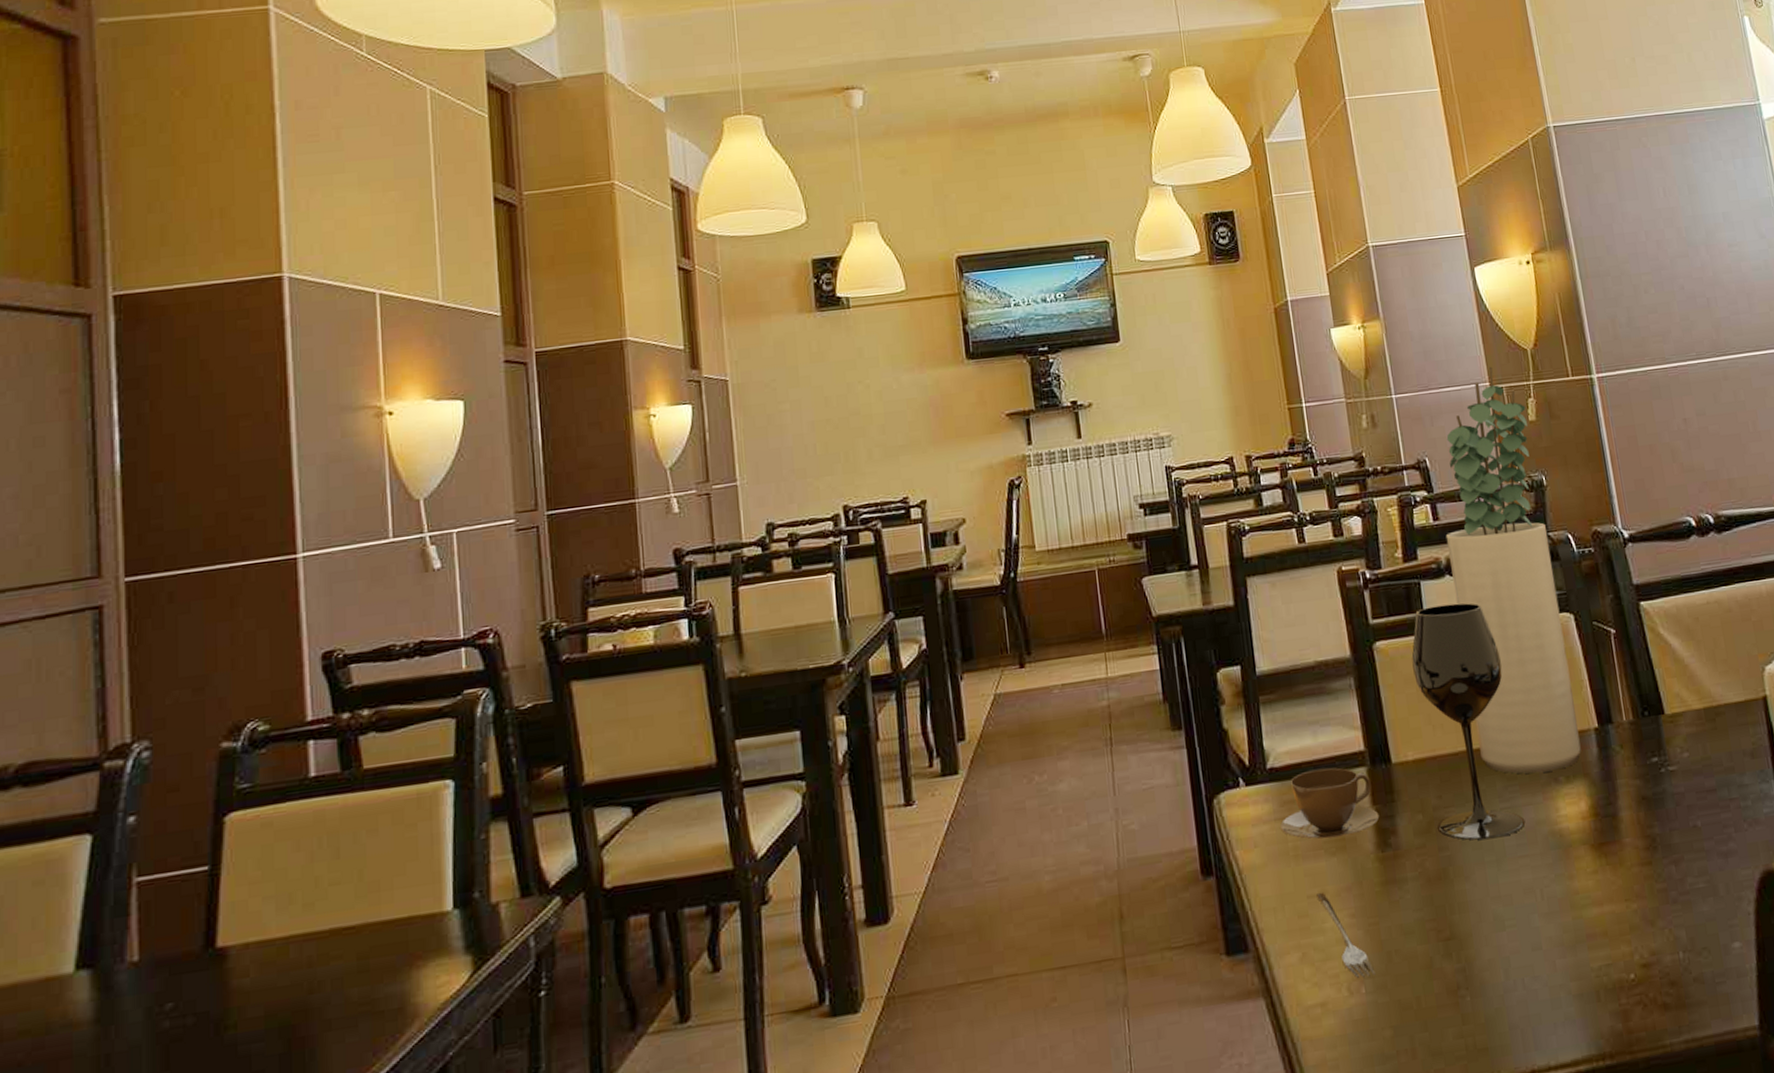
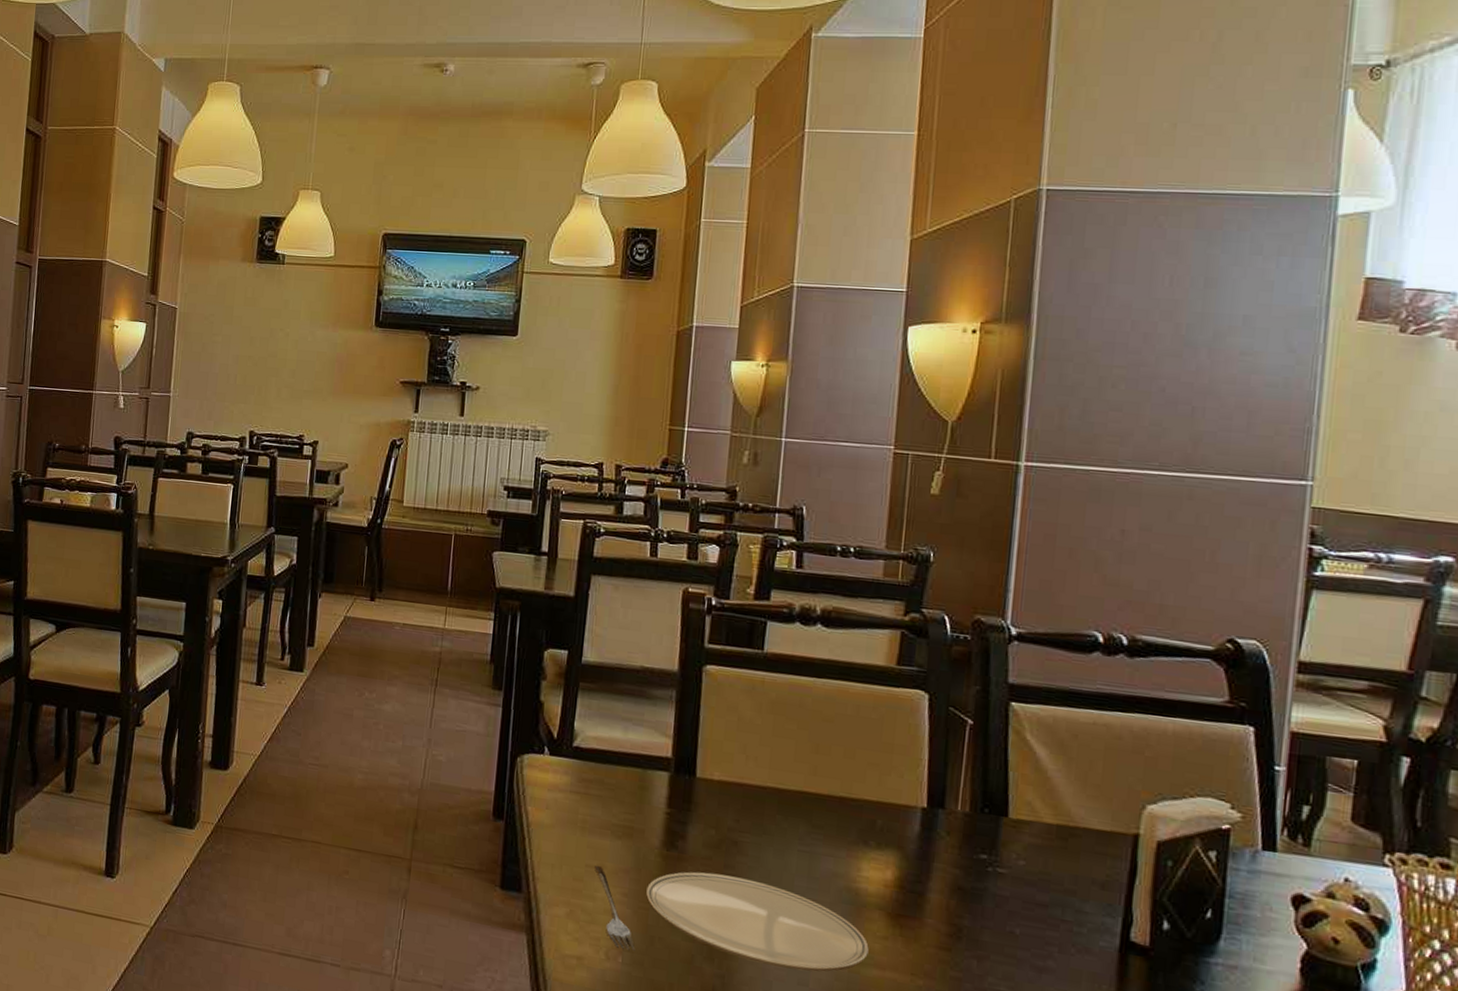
teacup: present [1280,767,1380,840] -> none [574,759,672,827]
plate: none [1372,854,1585,943] -> present [646,871,869,972]
wineglass: present [1412,603,1526,841] -> none [728,646,836,877]
vase: present [1445,366,1581,774] -> none [790,430,930,835]

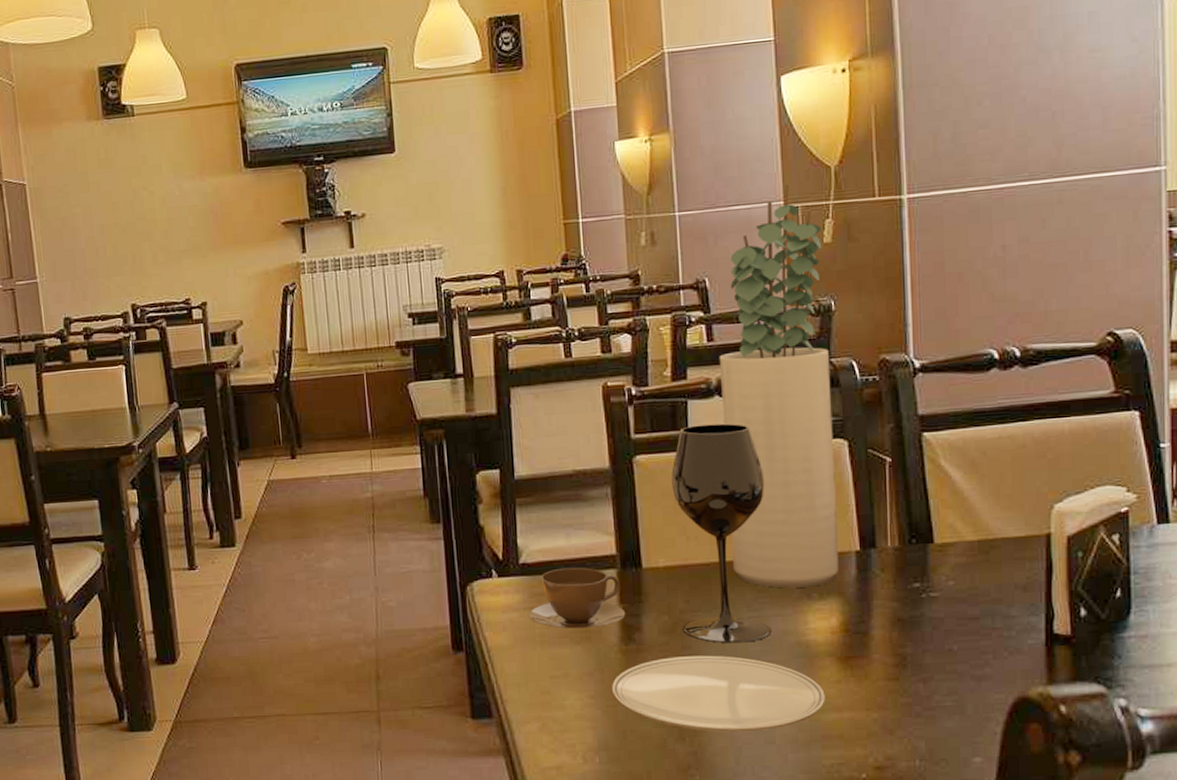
teacup: none [574,759,672,827] -> present [529,567,626,630]
fork: present [594,865,636,951] -> none [559,674,610,749]
wineglass: none [728,646,836,877] -> present [671,423,772,644]
vase: none [790,430,930,835] -> present [719,184,839,589]

